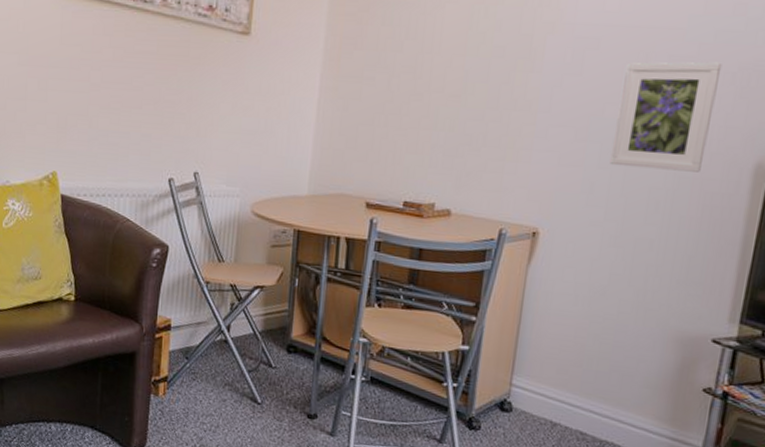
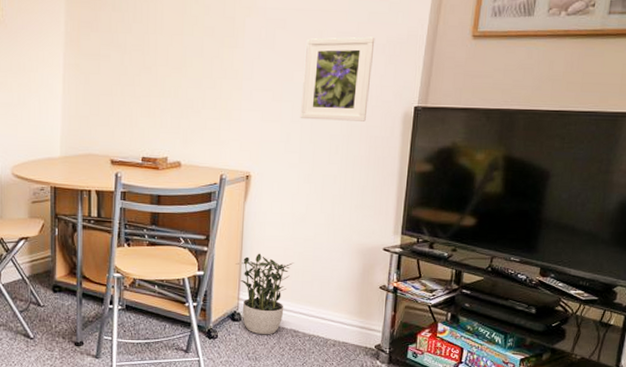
potted plant: none [510,330,587,434] -> present [236,253,294,335]

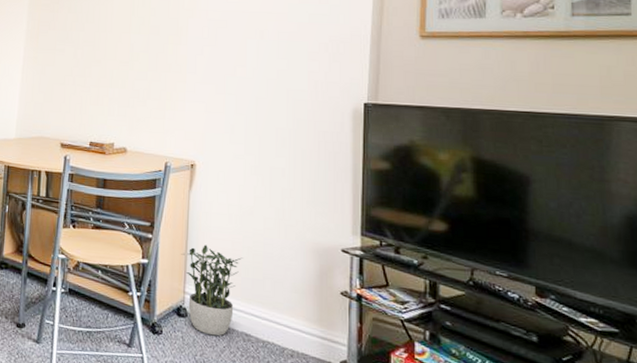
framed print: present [300,36,375,122] -> none [244,36,317,116]

